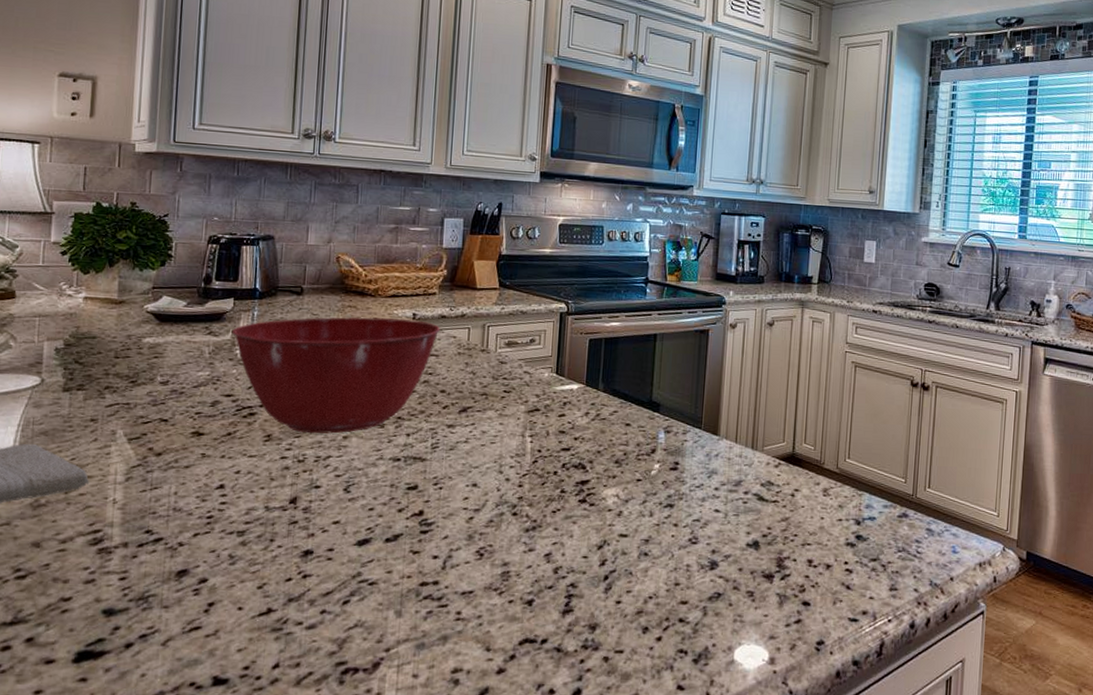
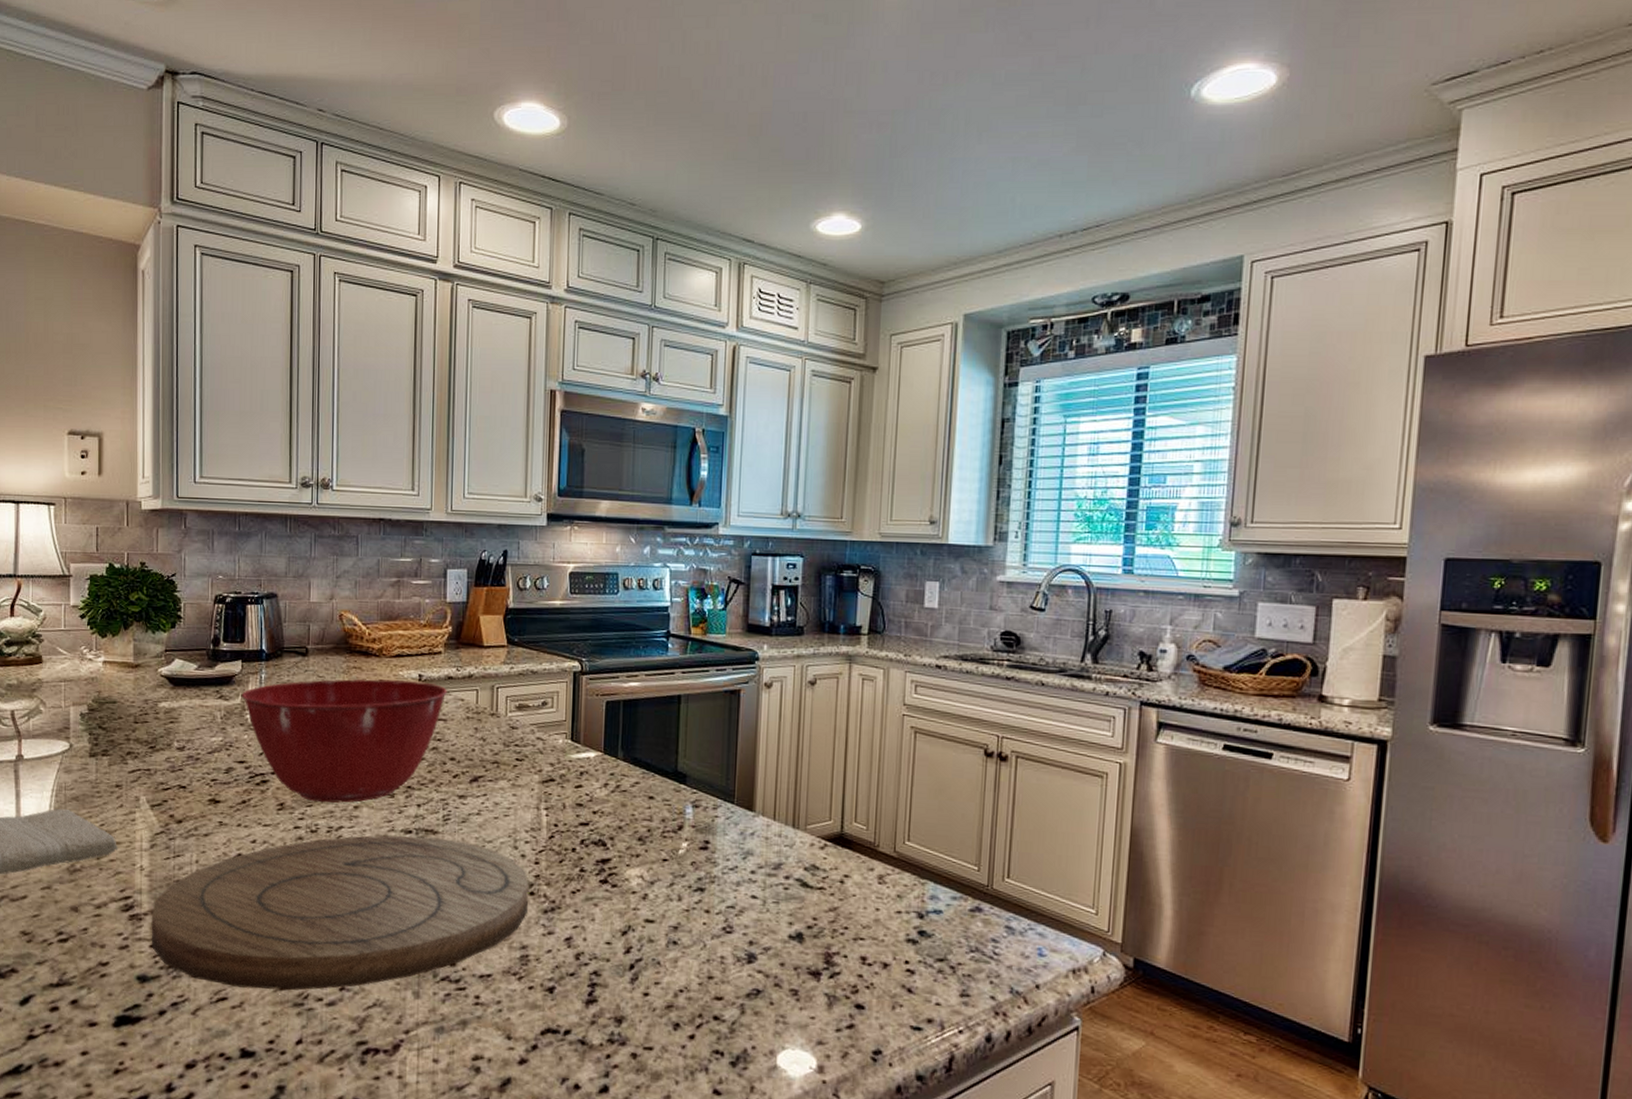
cutting board: none [120,463,512,616] -> present [151,835,528,991]

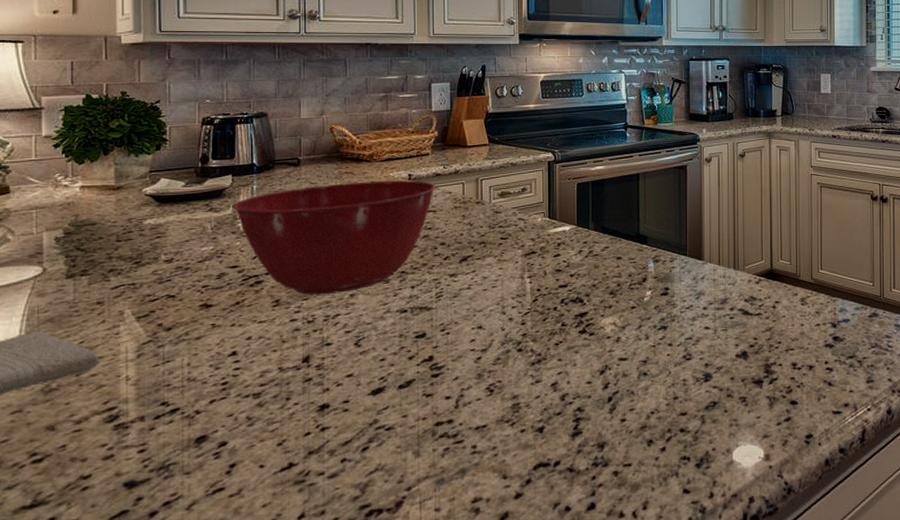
cutting board: present [151,835,528,991] -> none [139,313,517,476]

